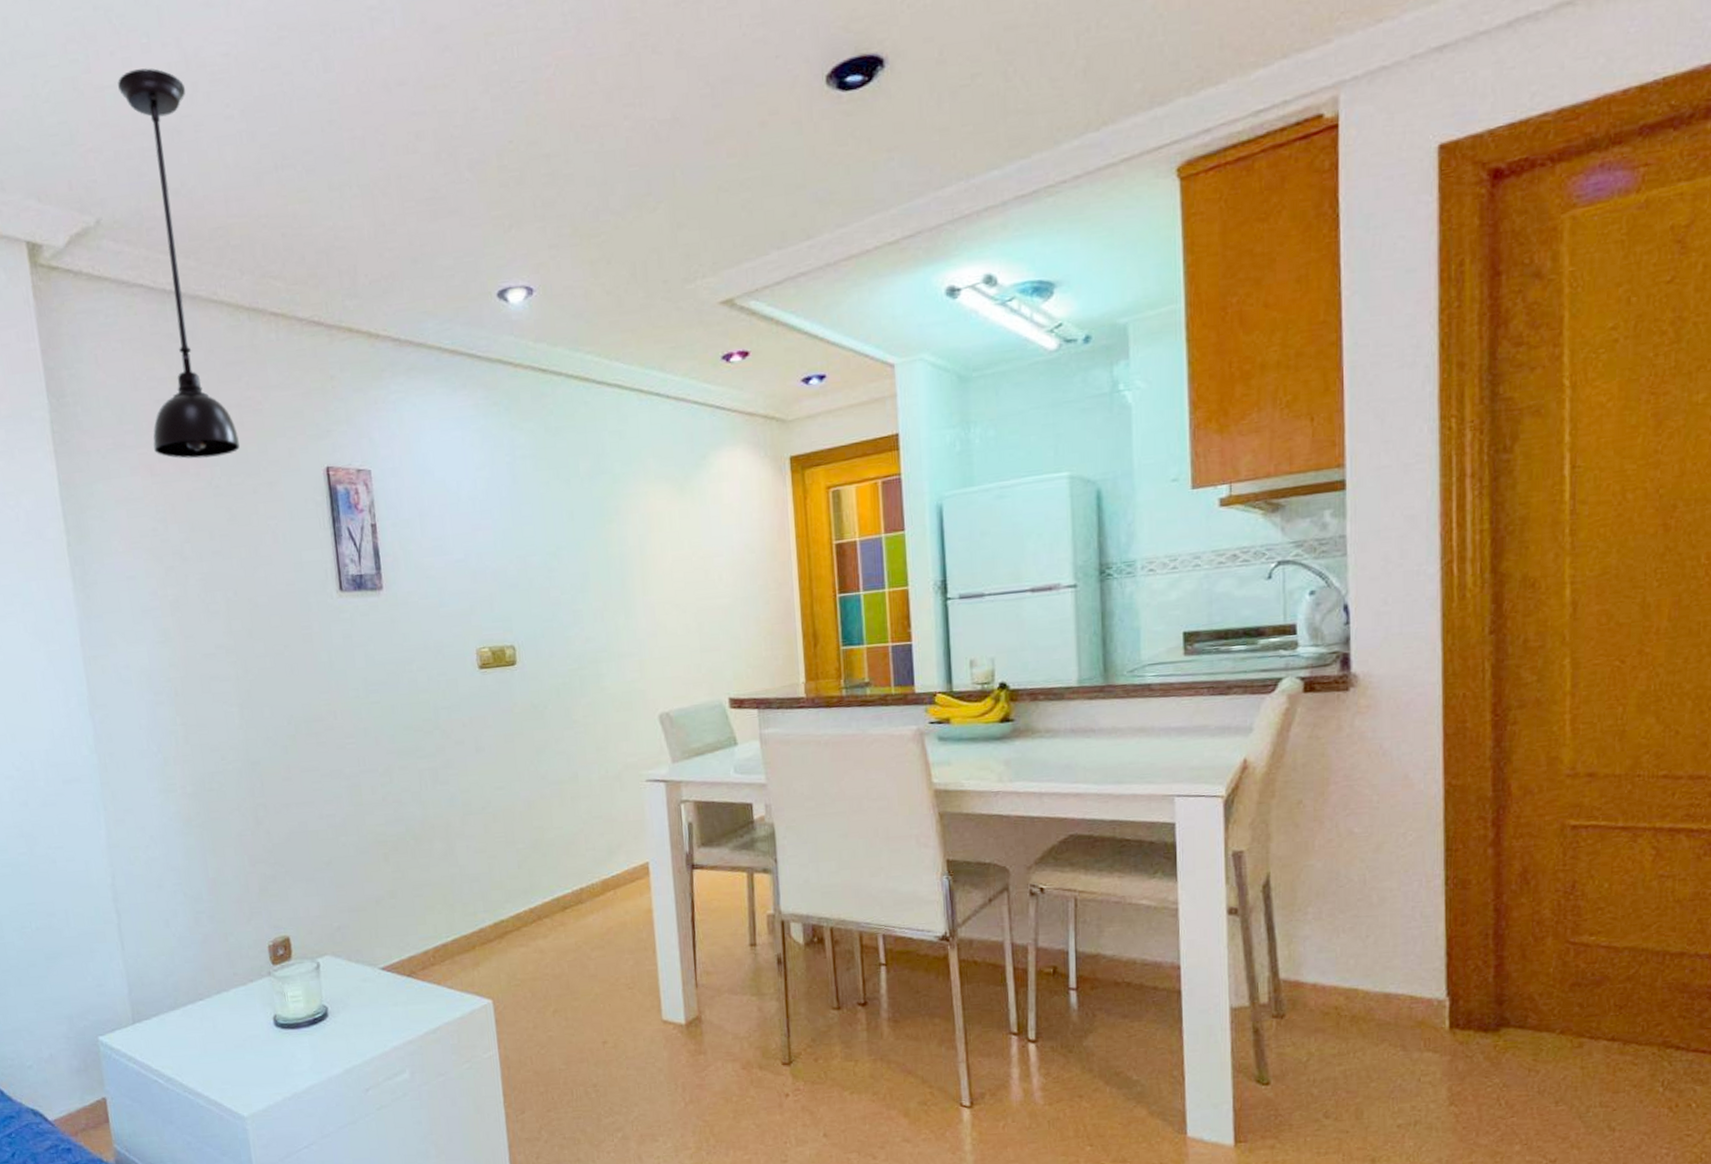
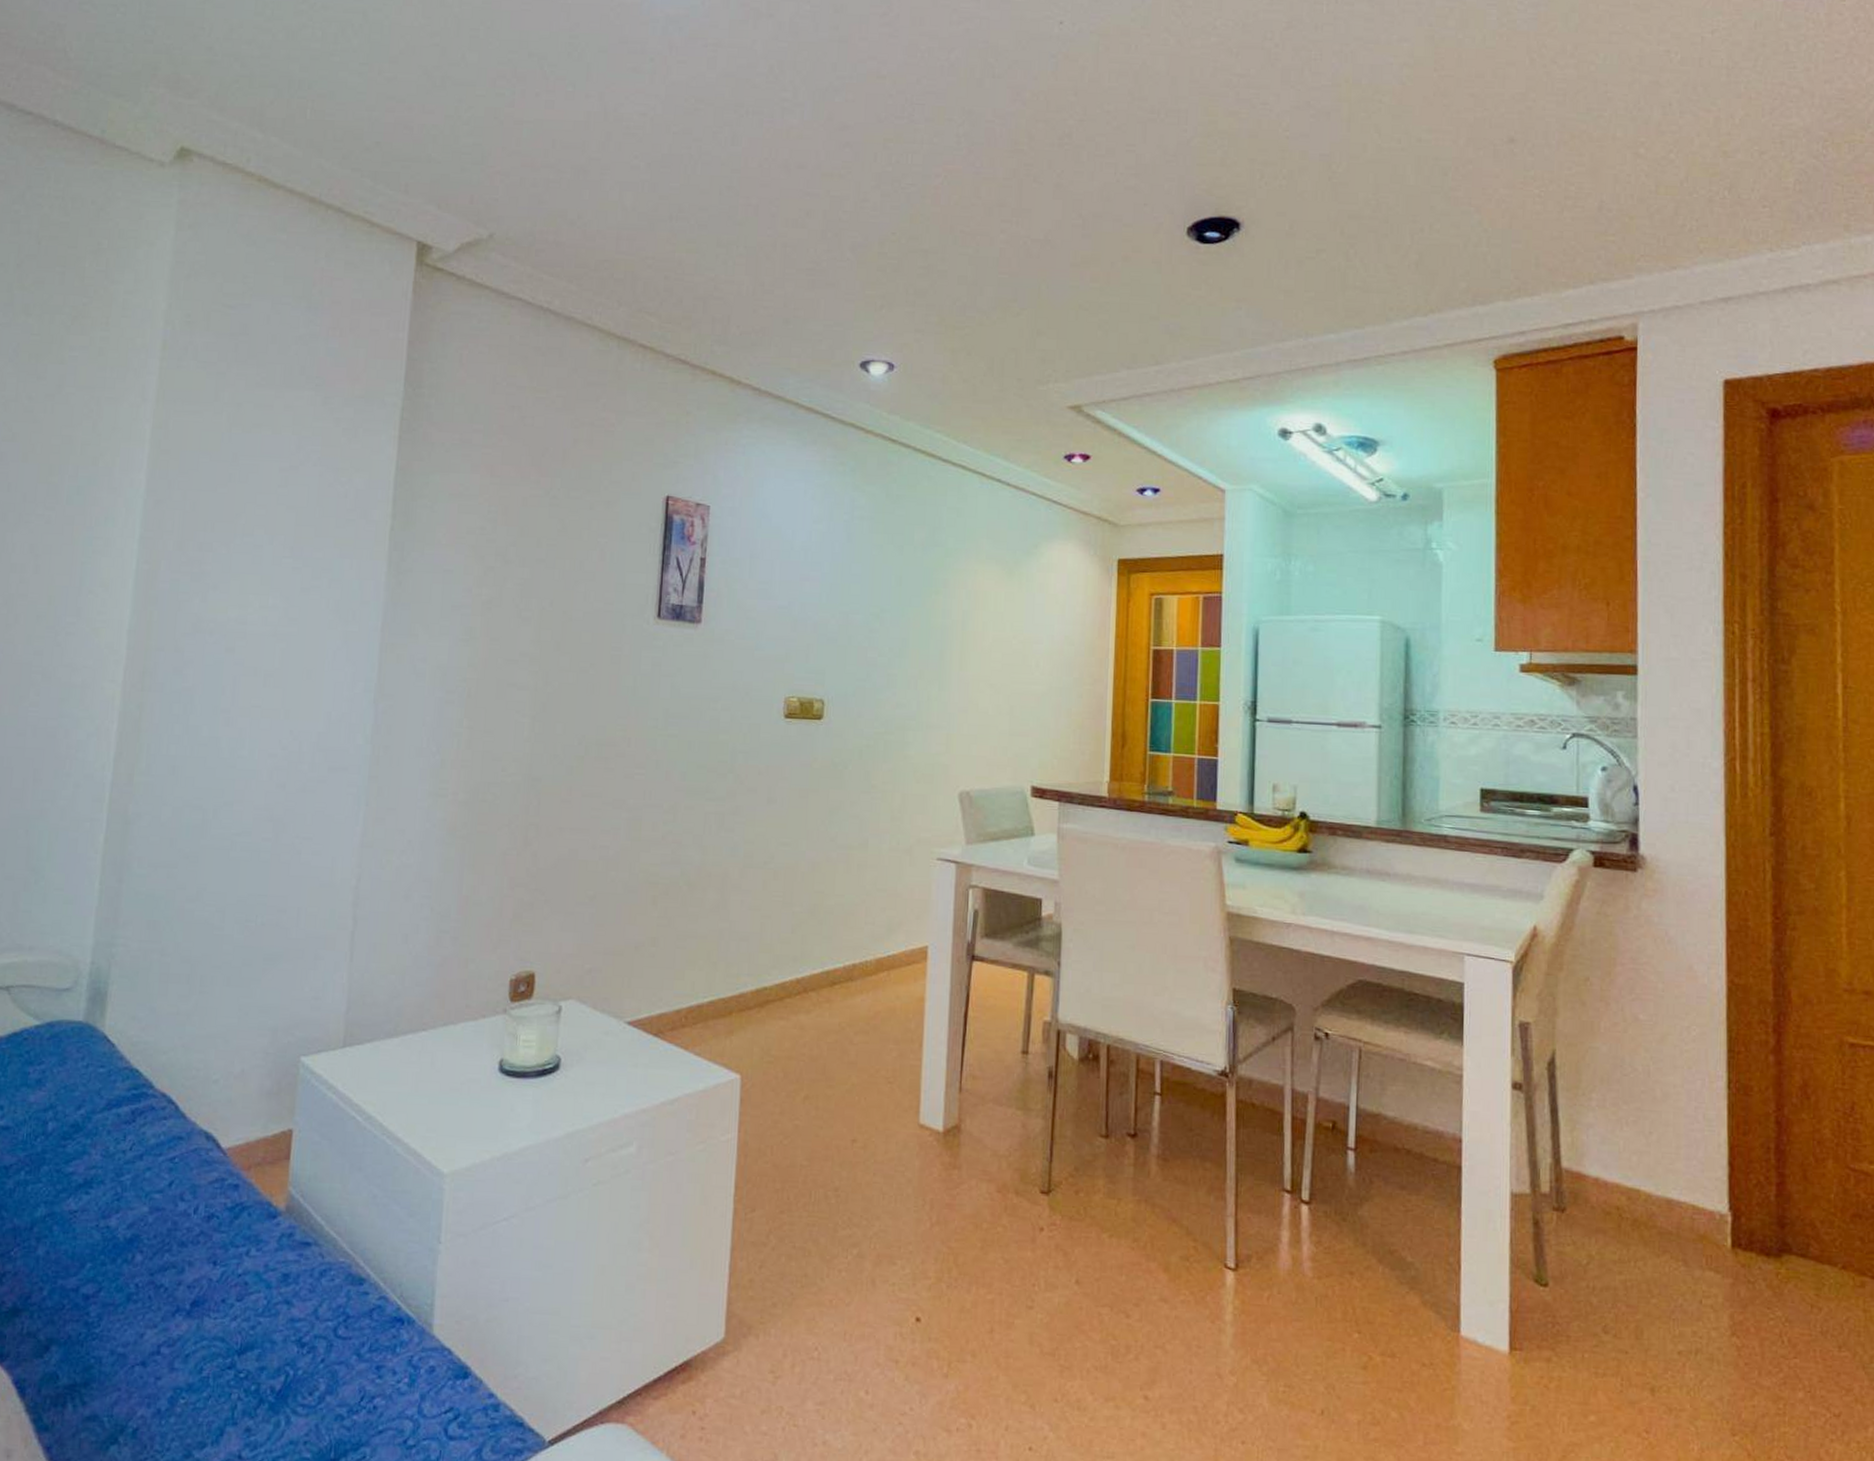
light fixture: present [118,68,240,459] -> none [499,112,600,469]

